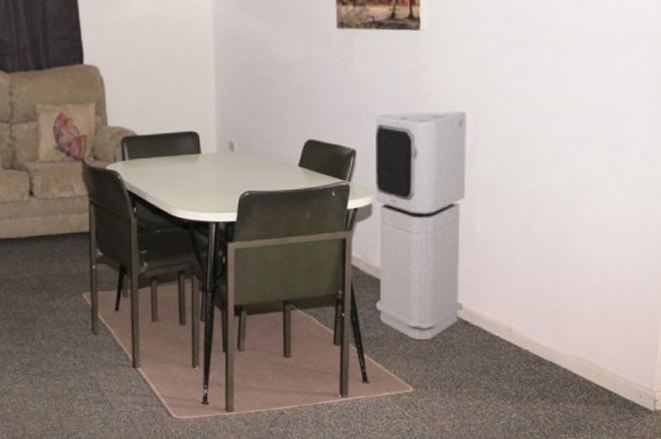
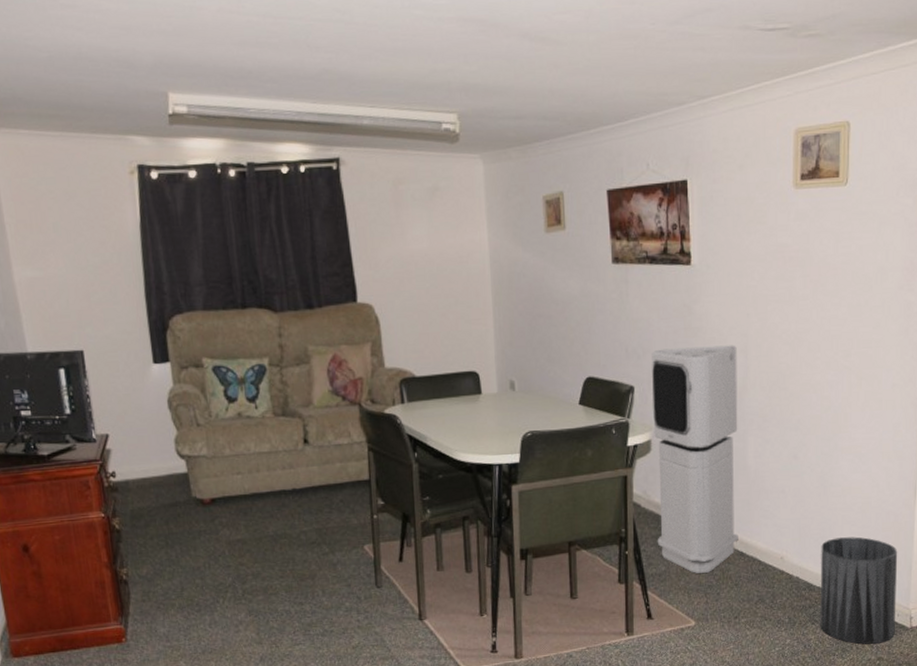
trash can: none [551,312,642,425] -> present [820,536,898,645]

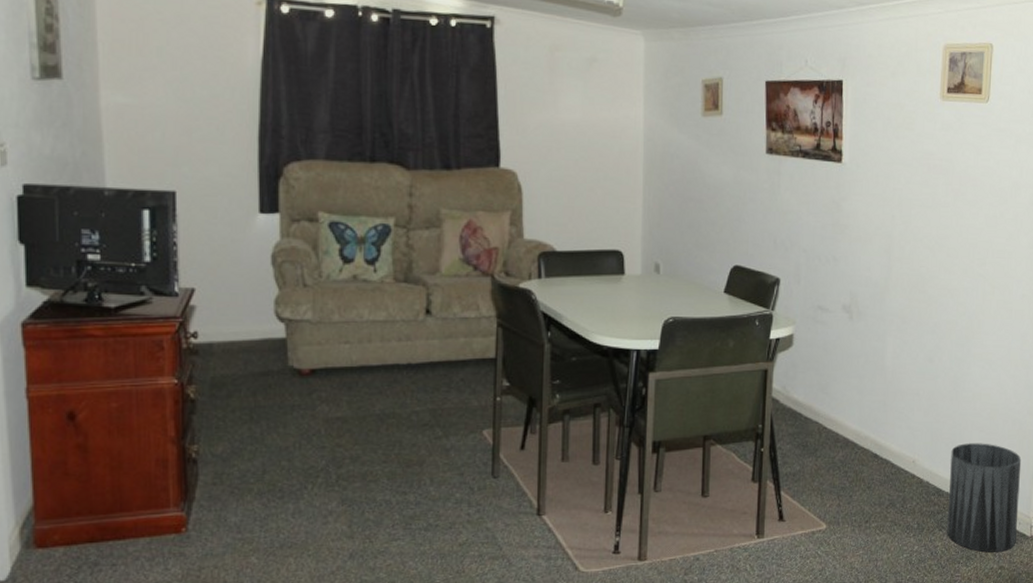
air purifier: present [652,345,738,573] -> none [793,243,881,474]

